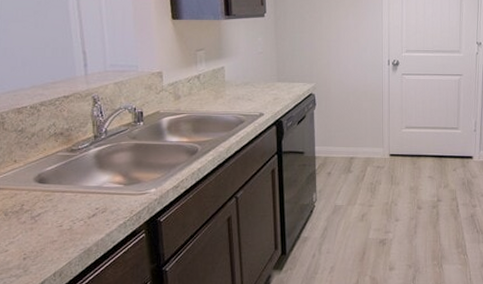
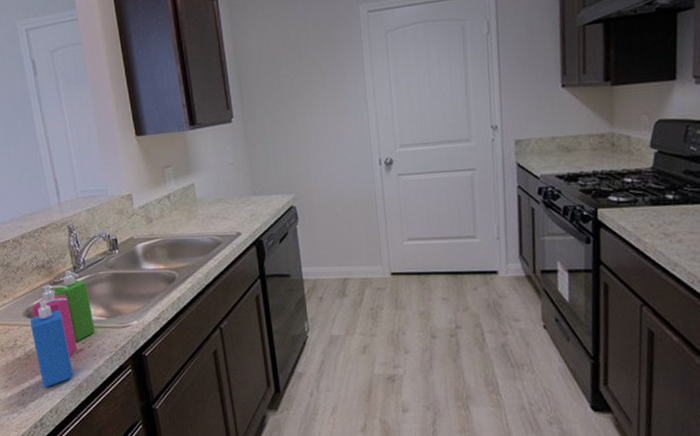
soap dispenser: none [40,138,111,252] -> present [30,269,95,388]

